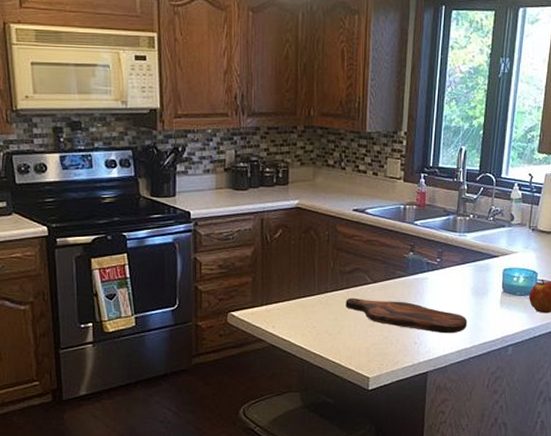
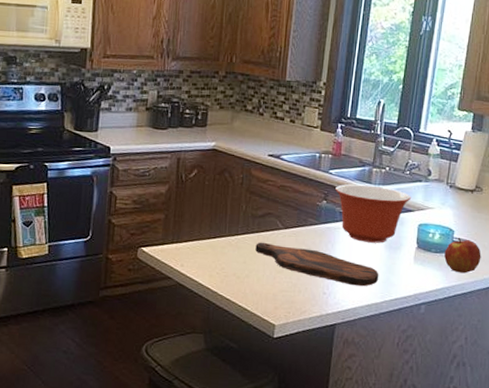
mixing bowl: none [421,233,495,290] -> present [335,184,411,243]

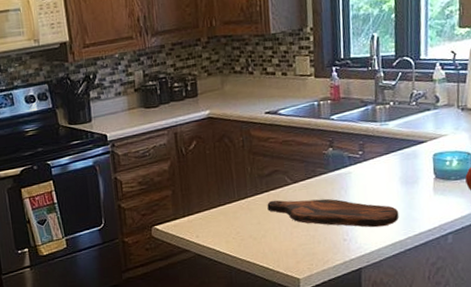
mixing bowl: present [335,184,411,243] -> none [340,123,421,182]

